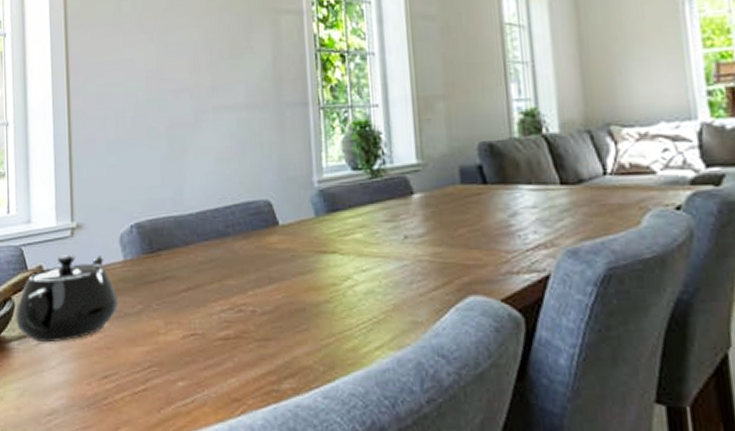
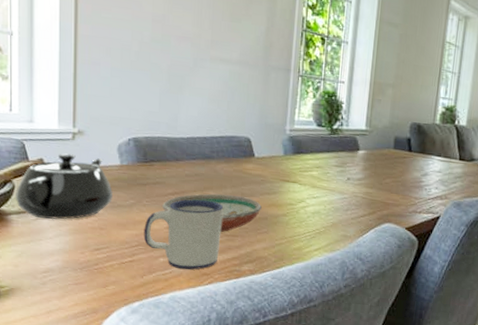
mug: none [156,293,250,396] -> present [143,199,224,270]
decorative bowl: none [175,282,296,336] -> present [162,193,262,232]

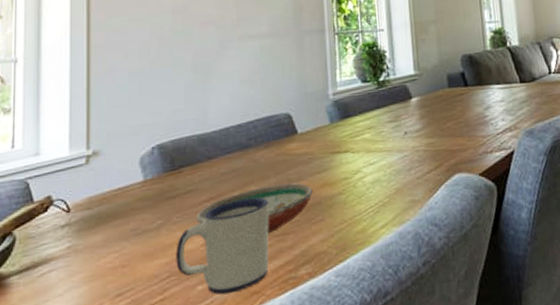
teapot: present [16,153,113,220] -> none [17,178,136,272]

